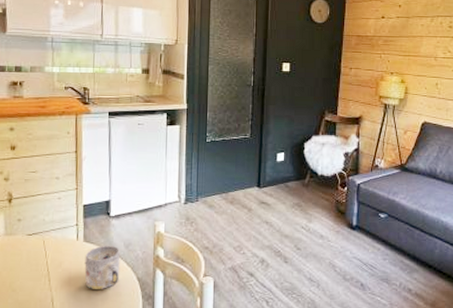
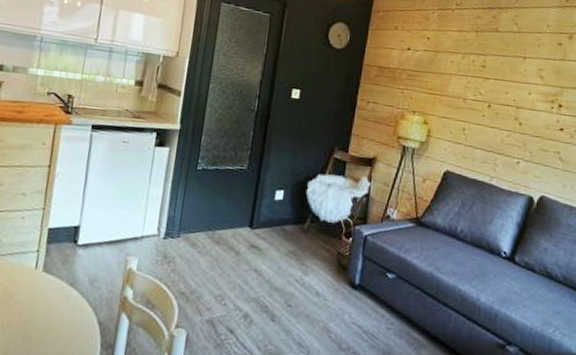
mug: present [84,245,121,289] -> none [37,278,83,331]

